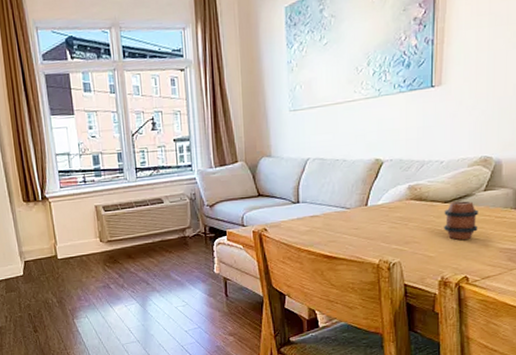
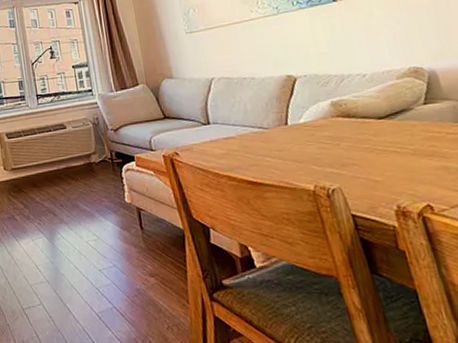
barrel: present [444,201,478,240] -> none [381,116,428,161]

